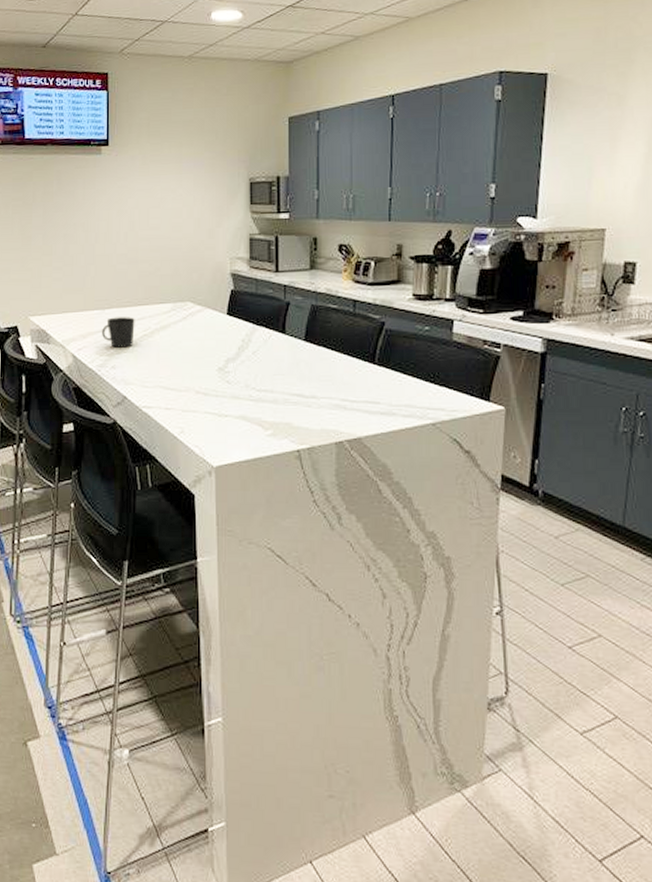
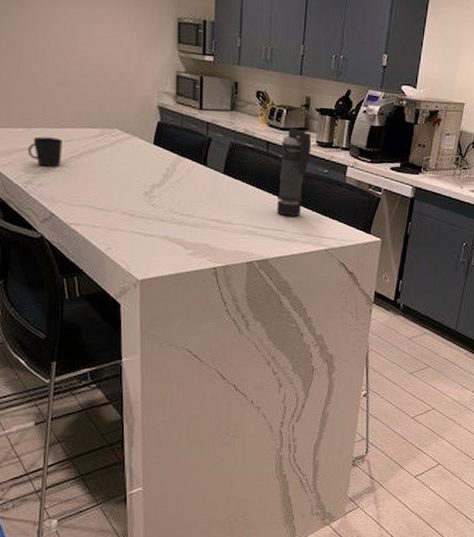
smoke grenade: none [369,282,407,385] -> present [277,128,312,216]

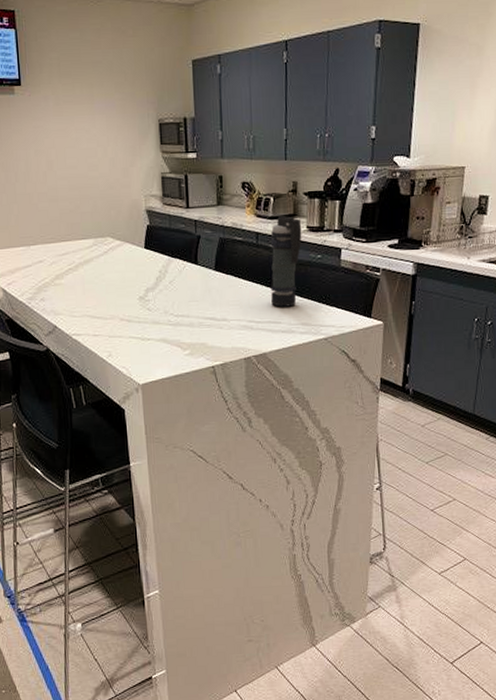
cup: present [28,136,63,167] -> none [29,252,60,282]

